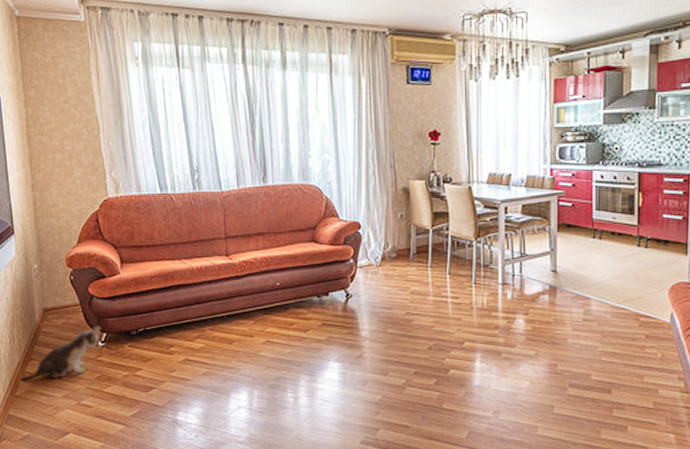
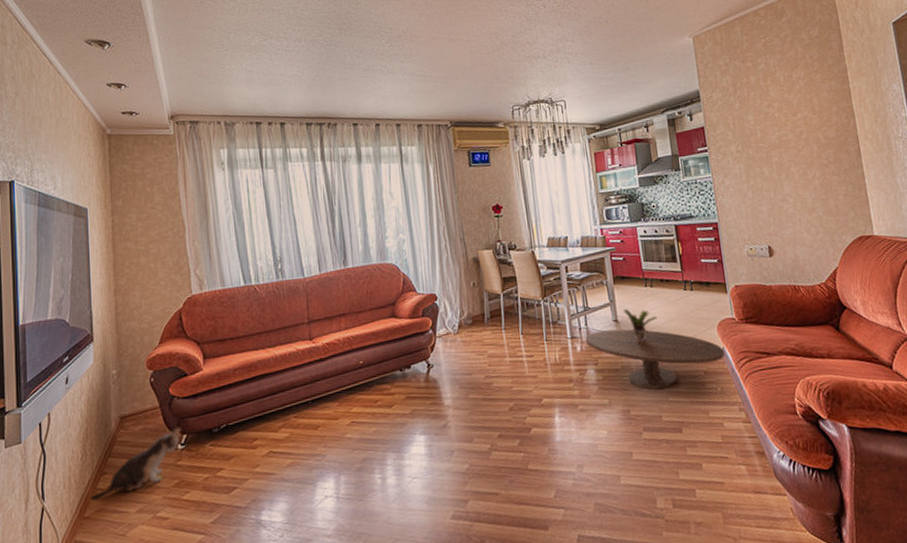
coffee table: none [518,280,673,348] -> present [585,329,726,390]
potted plant: none [563,260,602,296] -> present [622,309,658,342]

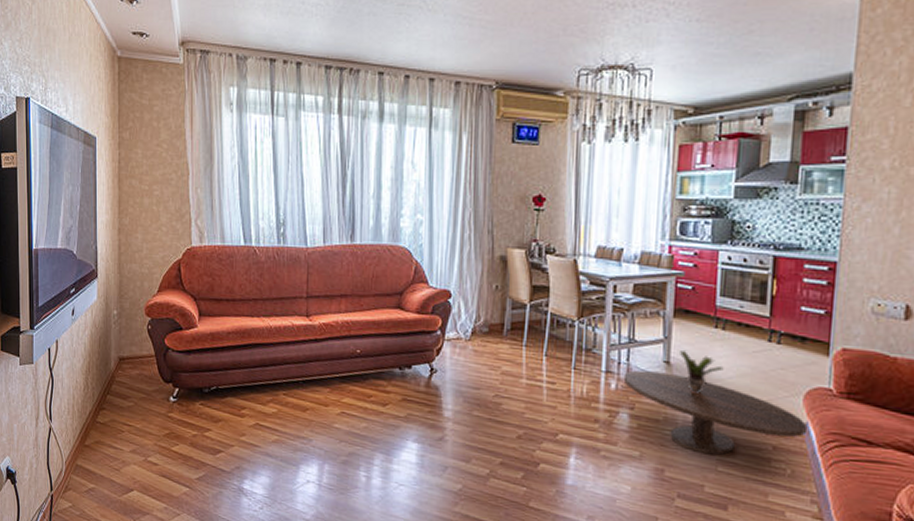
plush toy: present [90,427,182,500] -> none [90,379,175,432]

